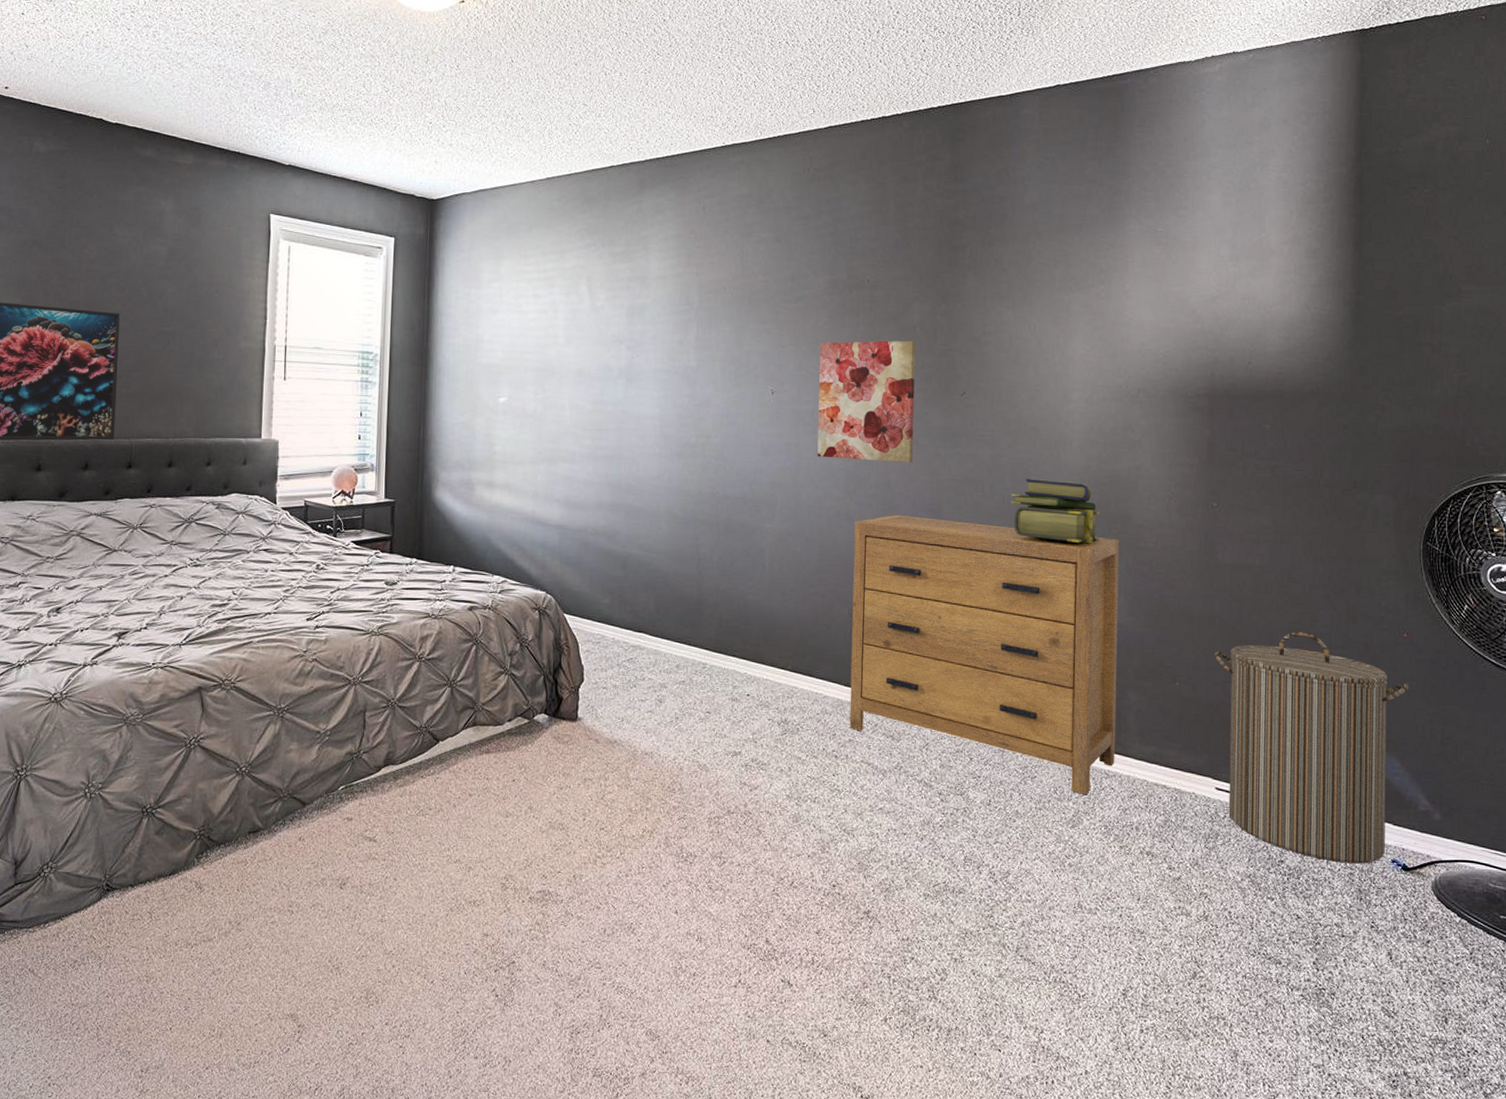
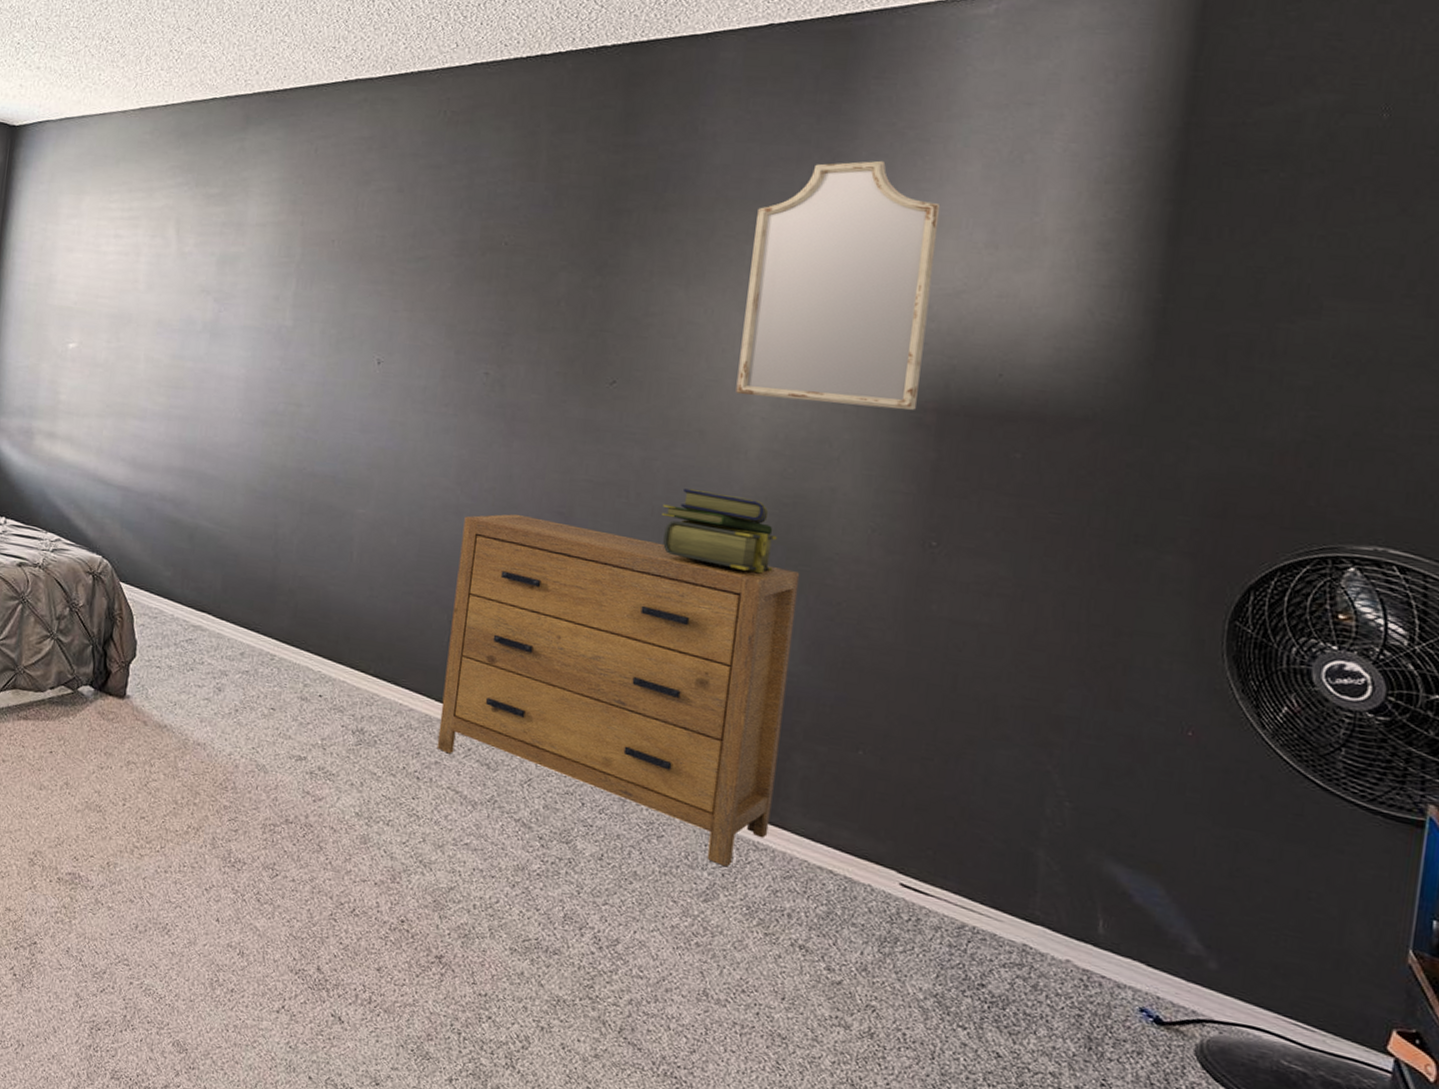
wall art: present [817,340,916,464] -> none [426,310,559,457]
home mirror: none [1058,194,1195,397] -> present [735,160,941,410]
laundry hamper: present [1214,632,1409,864] -> none [914,710,1189,1007]

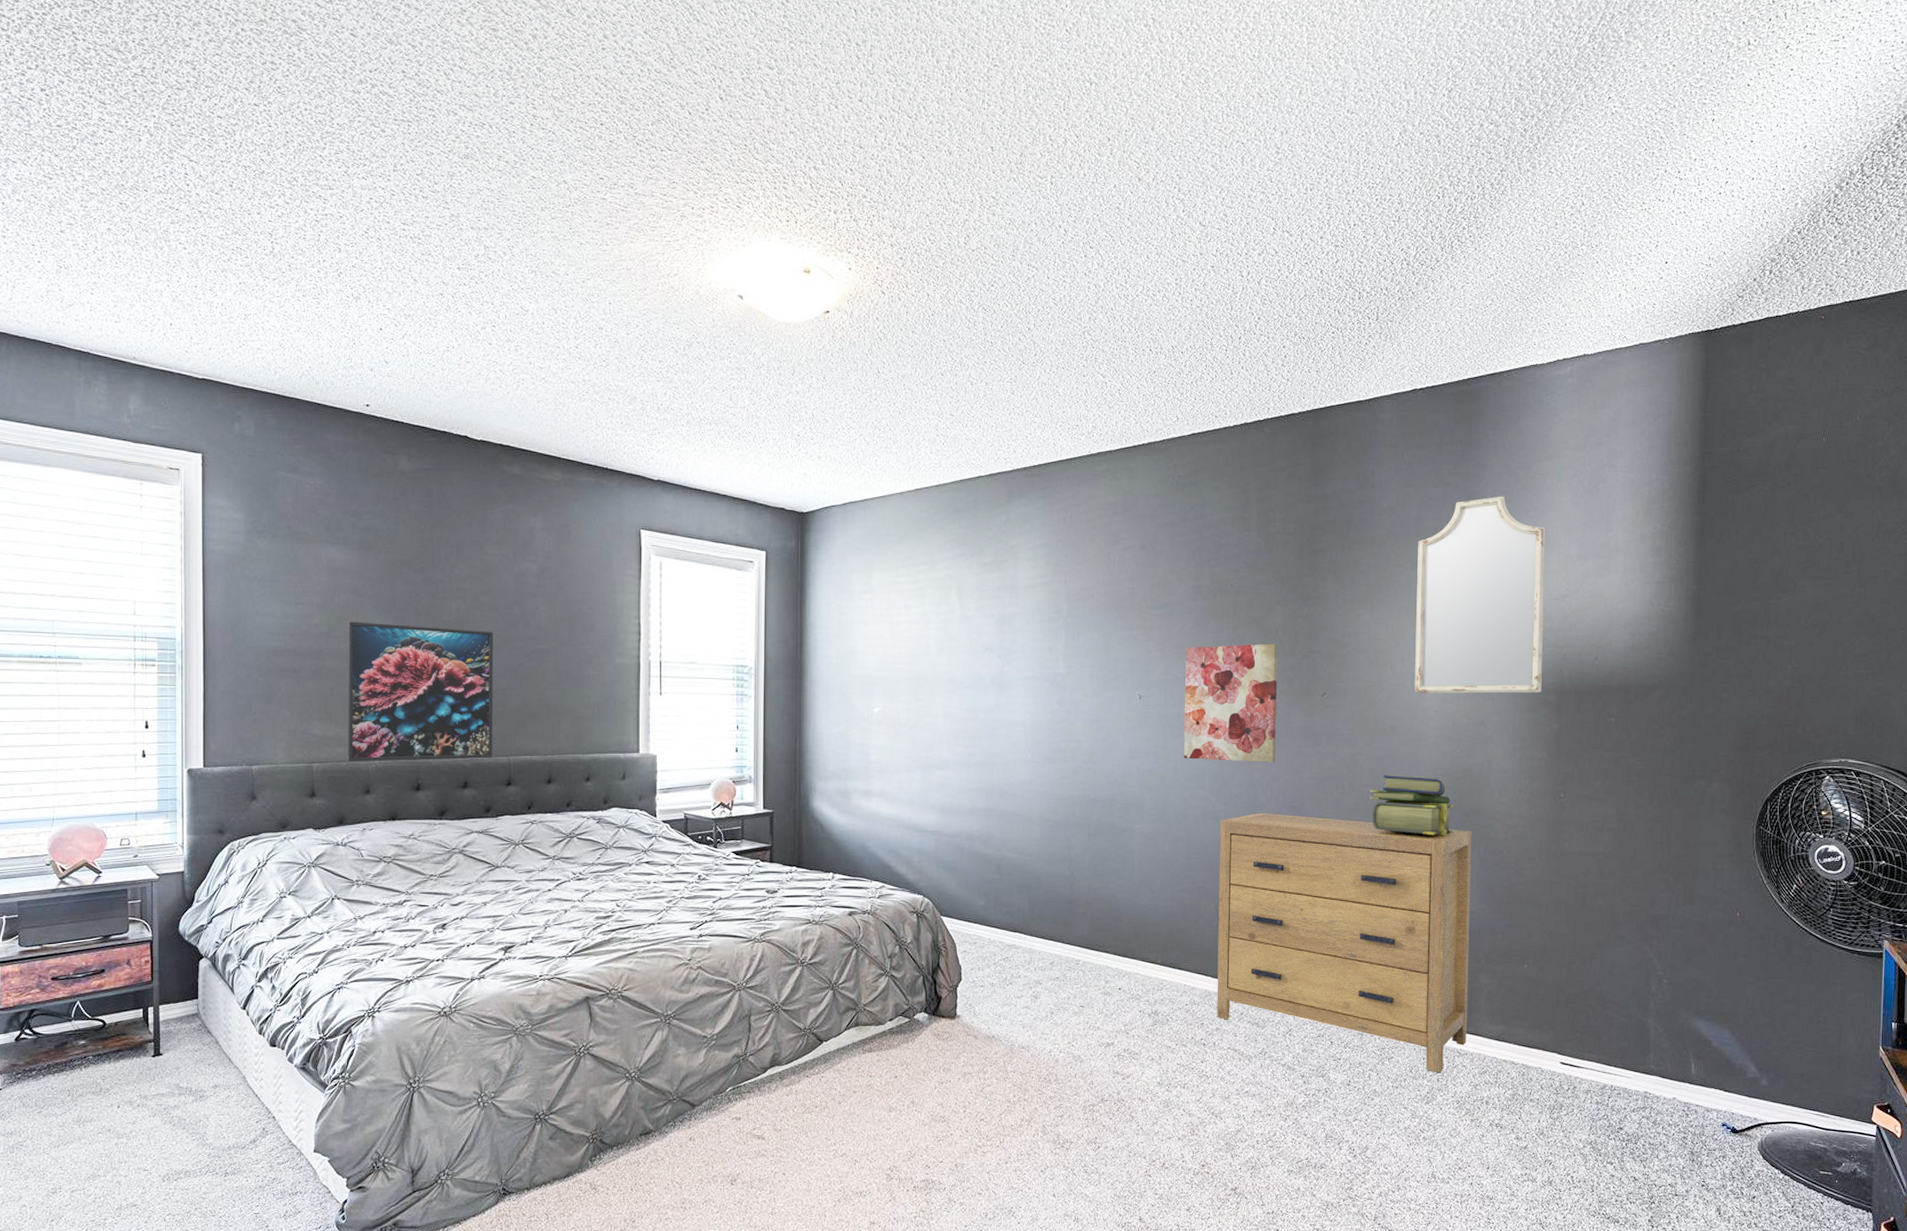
wall art: none [426,310,559,457] -> present [1184,643,1278,763]

